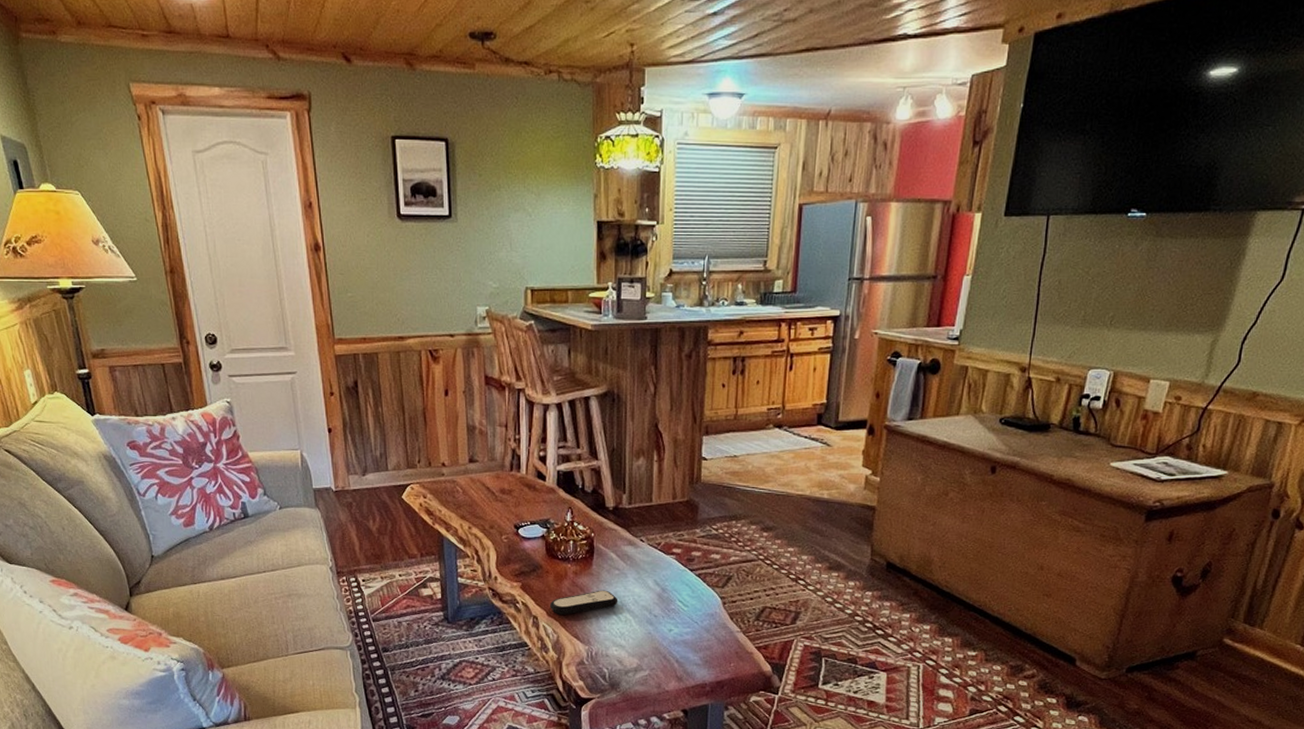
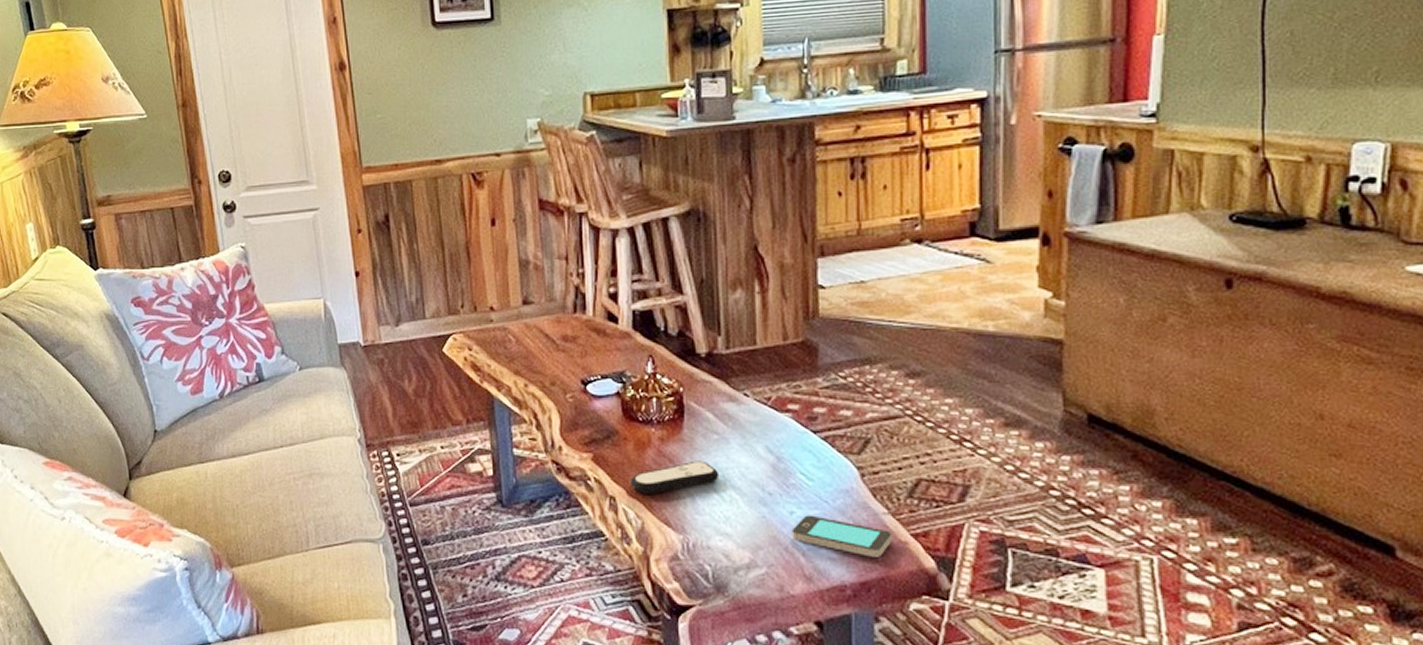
smartphone: none [669,632,742,663] -> present [791,515,892,557]

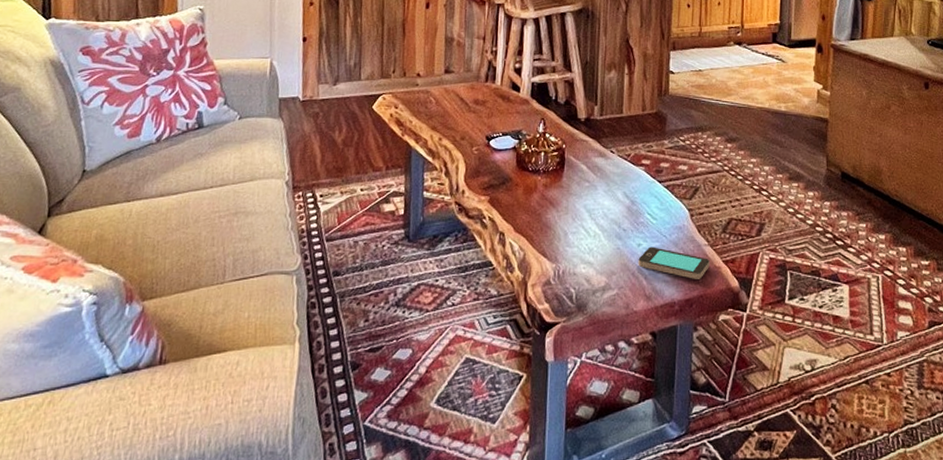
remote control: present [631,460,720,494] -> none [518,203,588,230]

